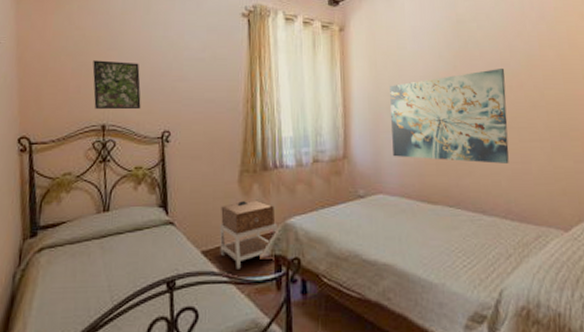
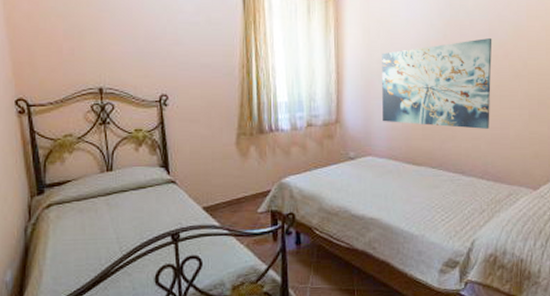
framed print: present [92,60,141,110] -> none [85,22,137,73]
nightstand: present [219,199,277,269] -> none [219,161,273,223]

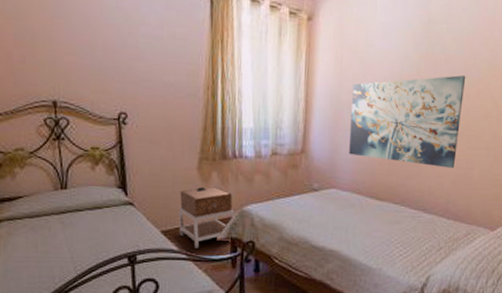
nightstand: none [219,161,273,223] -> present [178,186,234,248]

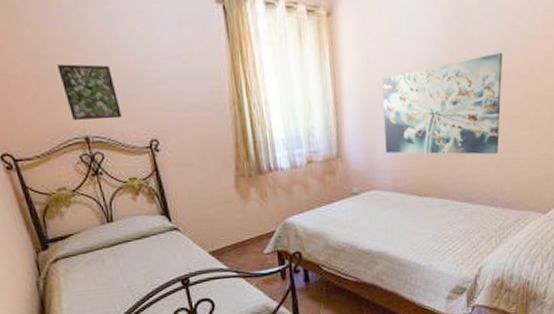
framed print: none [37,28,94,88] -> present [57,64,122,120]
nightstand: present [178,186,234,248] -> none [221,202,278,265]

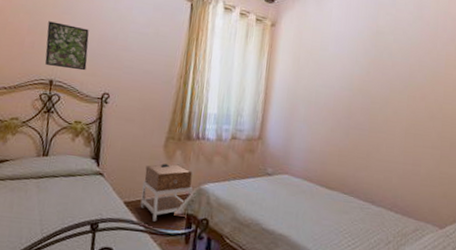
nightstand: none [221,202,278,265] -> present [140,163,193,222]
wall art: present [382,53,503,155] -> none [302,79,412,164]

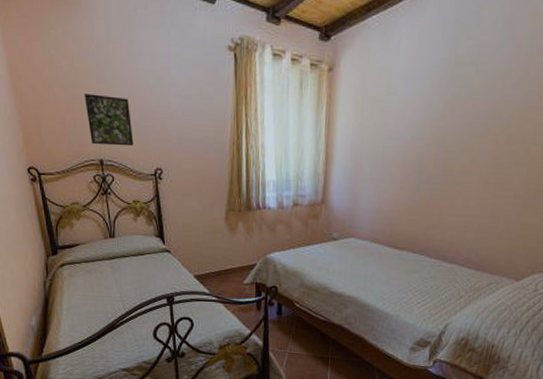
nightstand: present [140,163,193,222] -> none [209,235,259,292]

